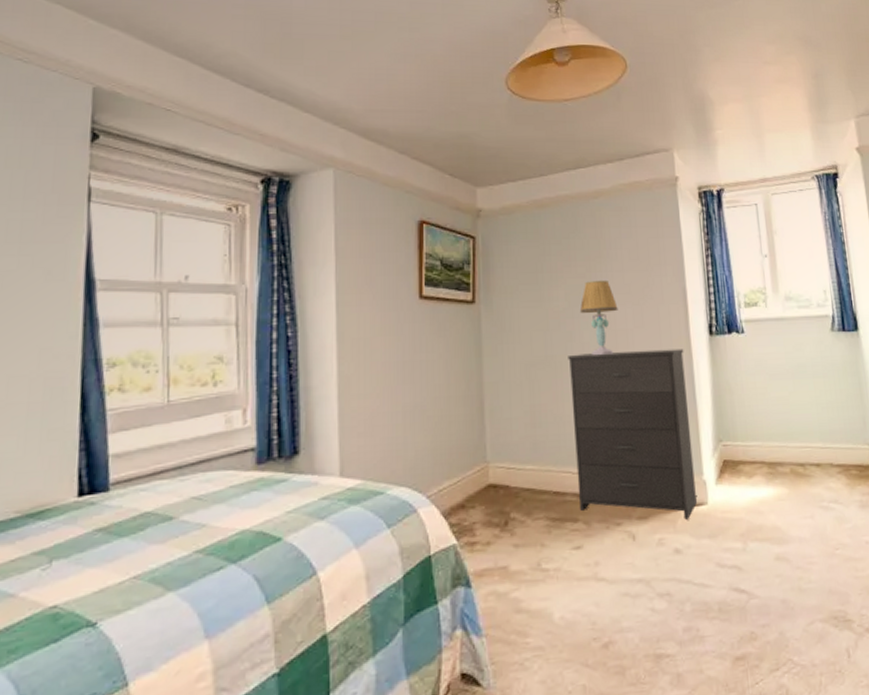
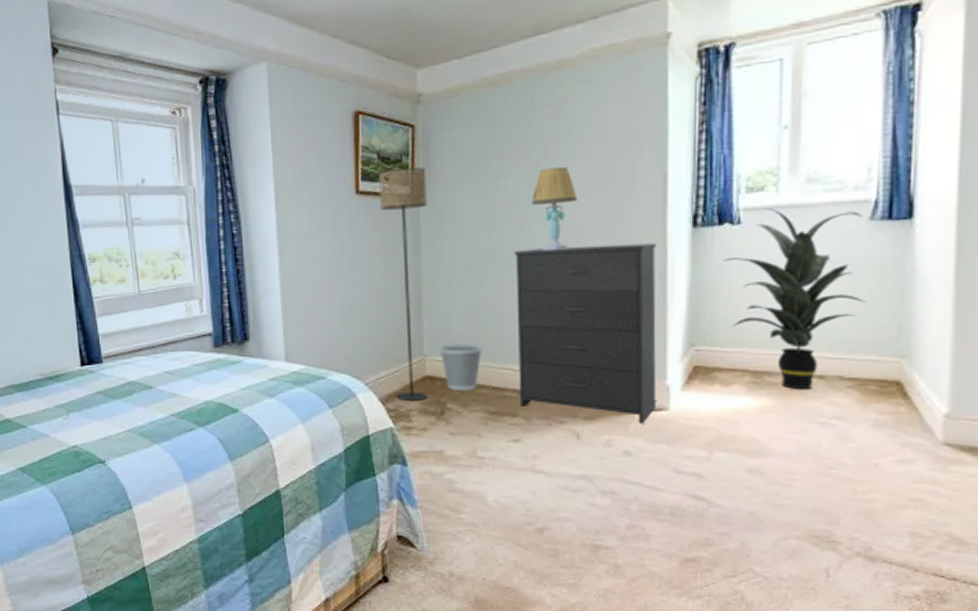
floor lamp: none [442,275,491,514] -> present [379,167,427,402]
wastebasket: none [501,447,543,499] -> present [439,343,483,391]
indoor plant: none [735,320,839,478] -> present [723,208,867,391]

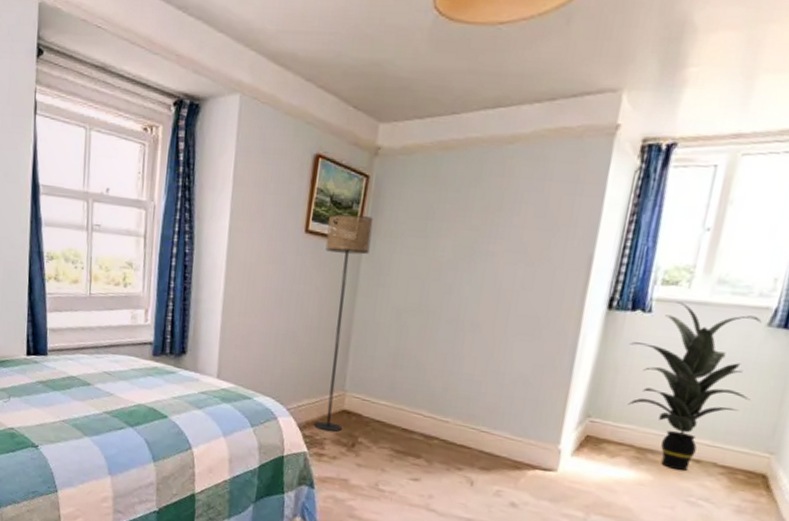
wastebasket: present [439,343,483,391] -> none [359,383,400,429]
dresser: present [514,243,657,424] -> none [425,307,573,480]
table lamp: present [531,166,578,252] -> none [464,234,509,313]

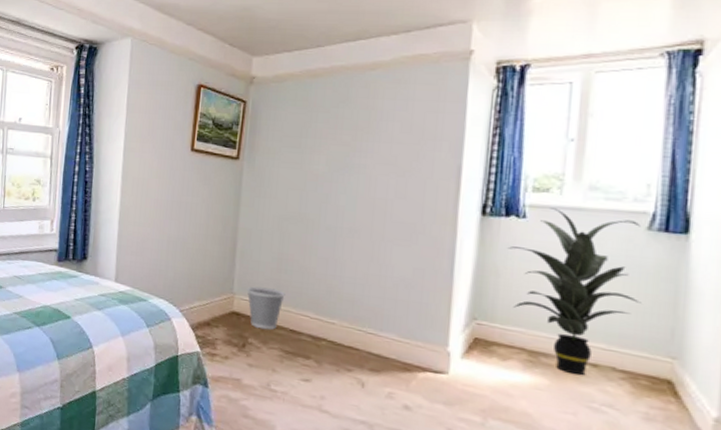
floor lamp: present [314,214,374,432] -> none [206,134,252,333]
wastebasket: none [359,383,400,429] -> present [247,286,285,330]

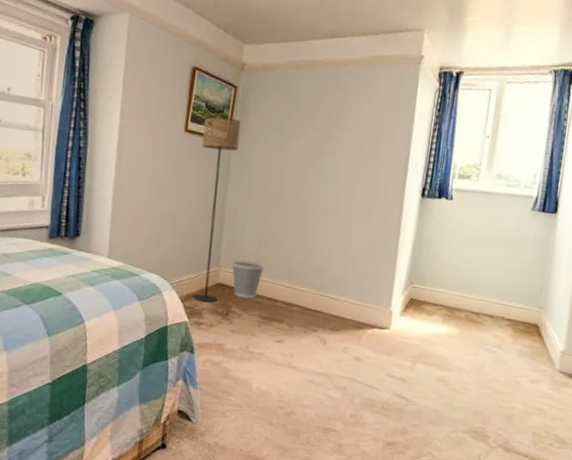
floor lamp: none [206,134,252,333] -> present [194,117,241,303]
indoor plant: present [507,208,642,375] -> none [438,192,528,325]

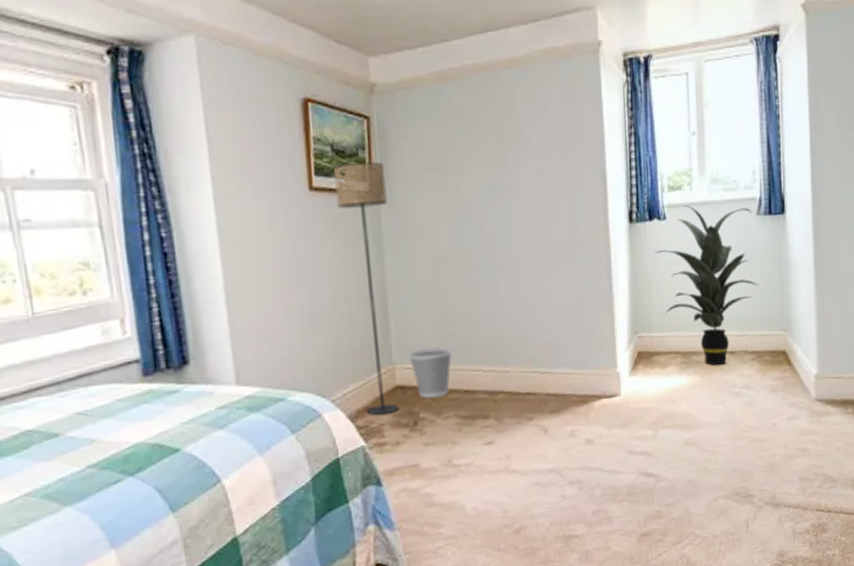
indoor plant: none [438,192,528,325] -> present [654,205,759,366]

